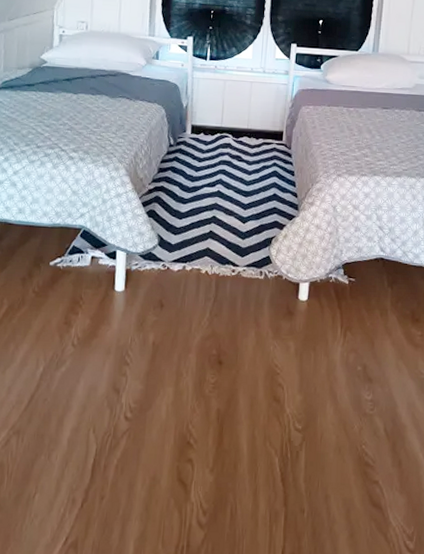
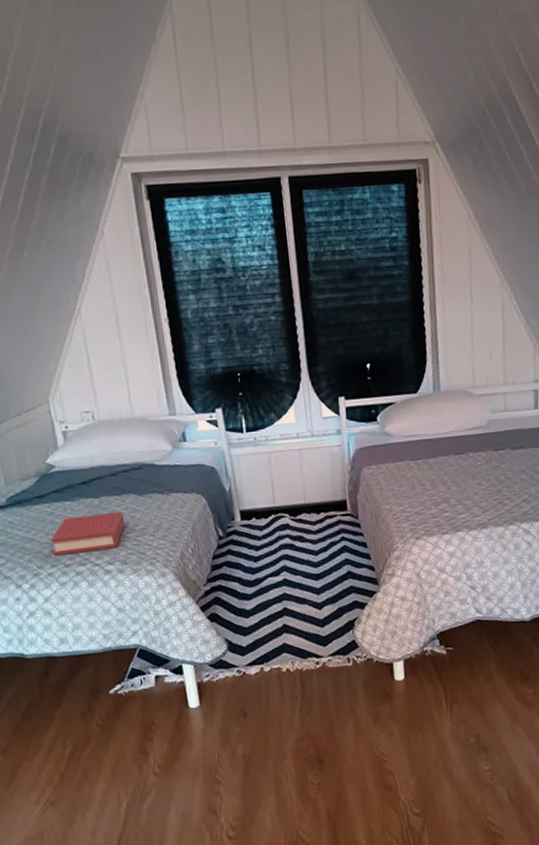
hardback book: none [29,106,95,139] -> present [50,512,125,556]

